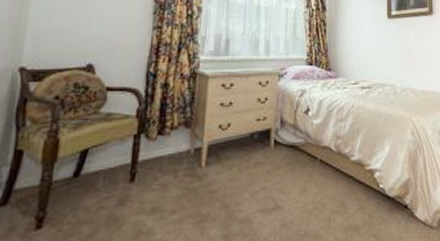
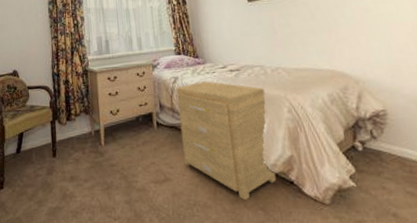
side table: none [299,97,392,228] -> present [176,81,277,201]

